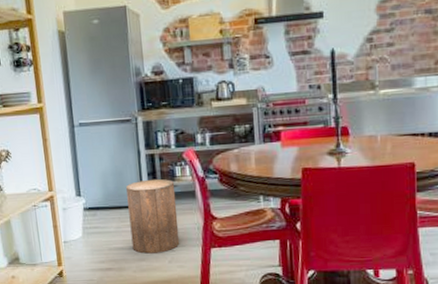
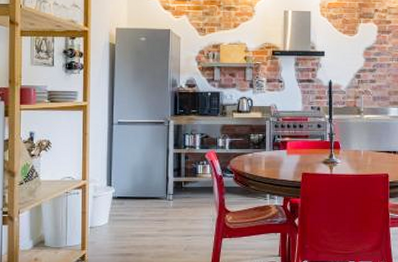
stool: present [126,178,180,254] -> none [153,174,196,241]

